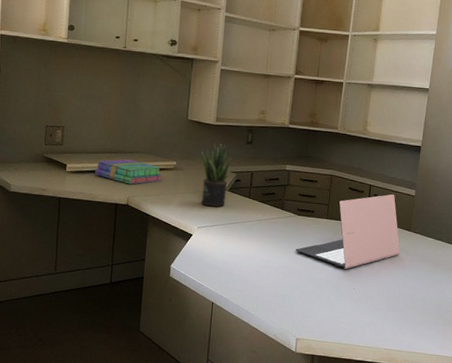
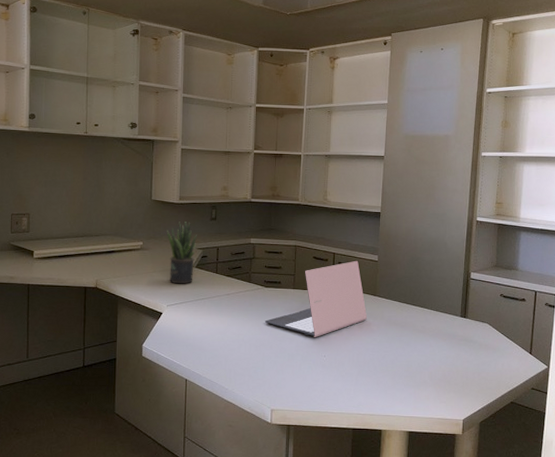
books: present [95,158,163,185] -> none [62,241,130,267]

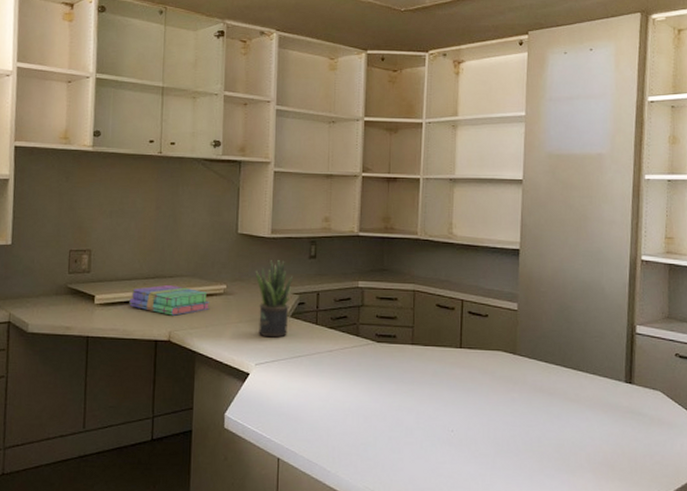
books: none [62,241,130,267] -> present [129,284,210,316]
laptop: present [264,260,368,338] -> none [376,309,506,408]

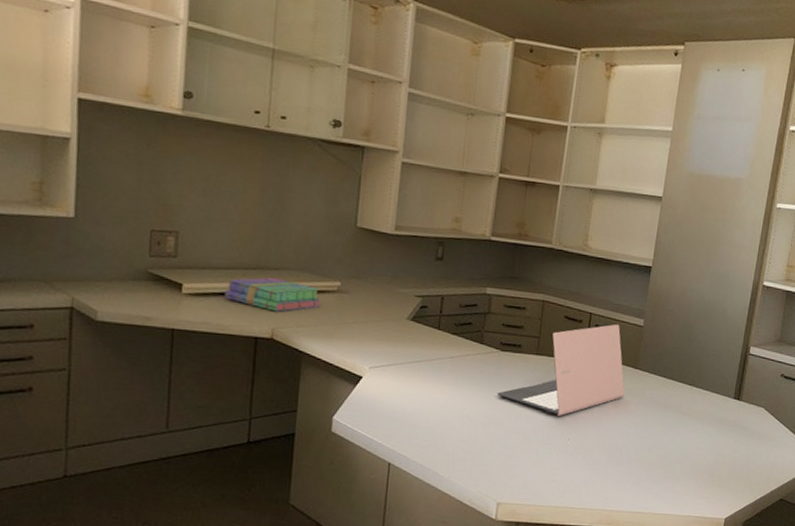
potted plant: present [255,260,292,338] -> none [374,259,416,341]
laptop: none [376,309,506,408] -> present [496,324,625,417]

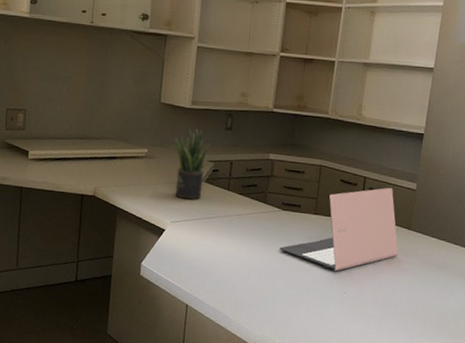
books: present [225,277,321,312] -> none [59,145,133,174]
potted plant: none [374,259,416,341] -> present [175,129,209,200]

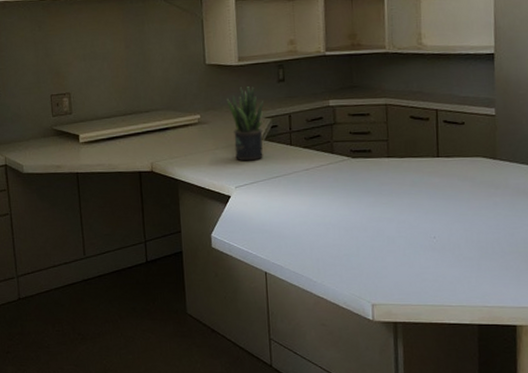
laptop: present [279,187,399,272] -> none [354,116,487,216]

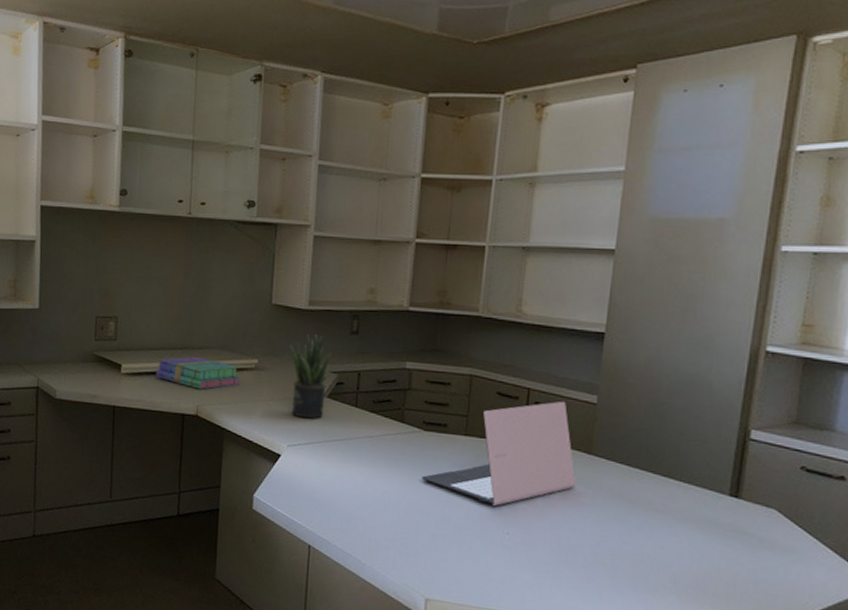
books: none [111,118,187,148] -> present [156,356,241,390]
laptop: none [354,116,487,216] -> present [421,401,577,507]

